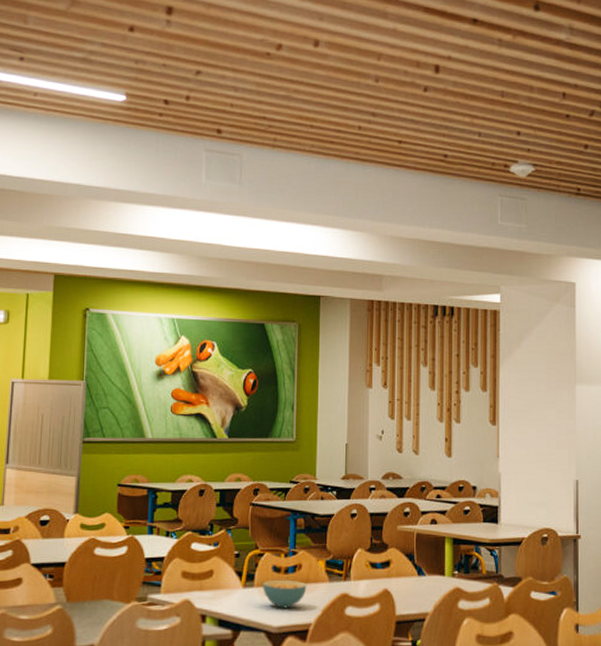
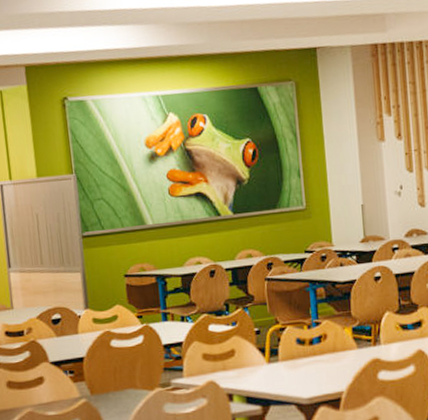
cereal bowl: present [262,579,307,609] -> none [287,350,335,380]

